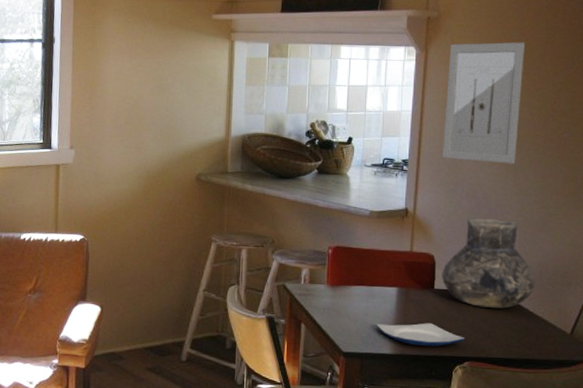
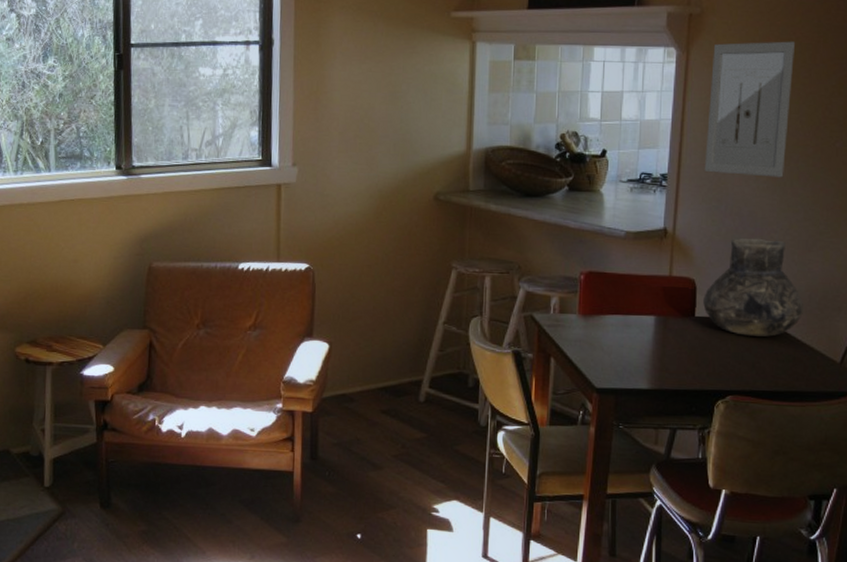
plate: present [376,323,466,346] -> none [632,354,729,380]

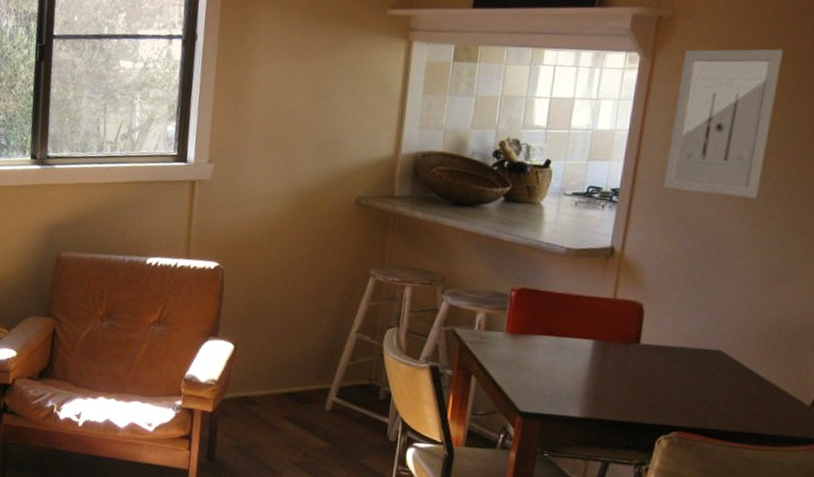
vase: present [703,237,804,337] -> none [650,262,772,372]

